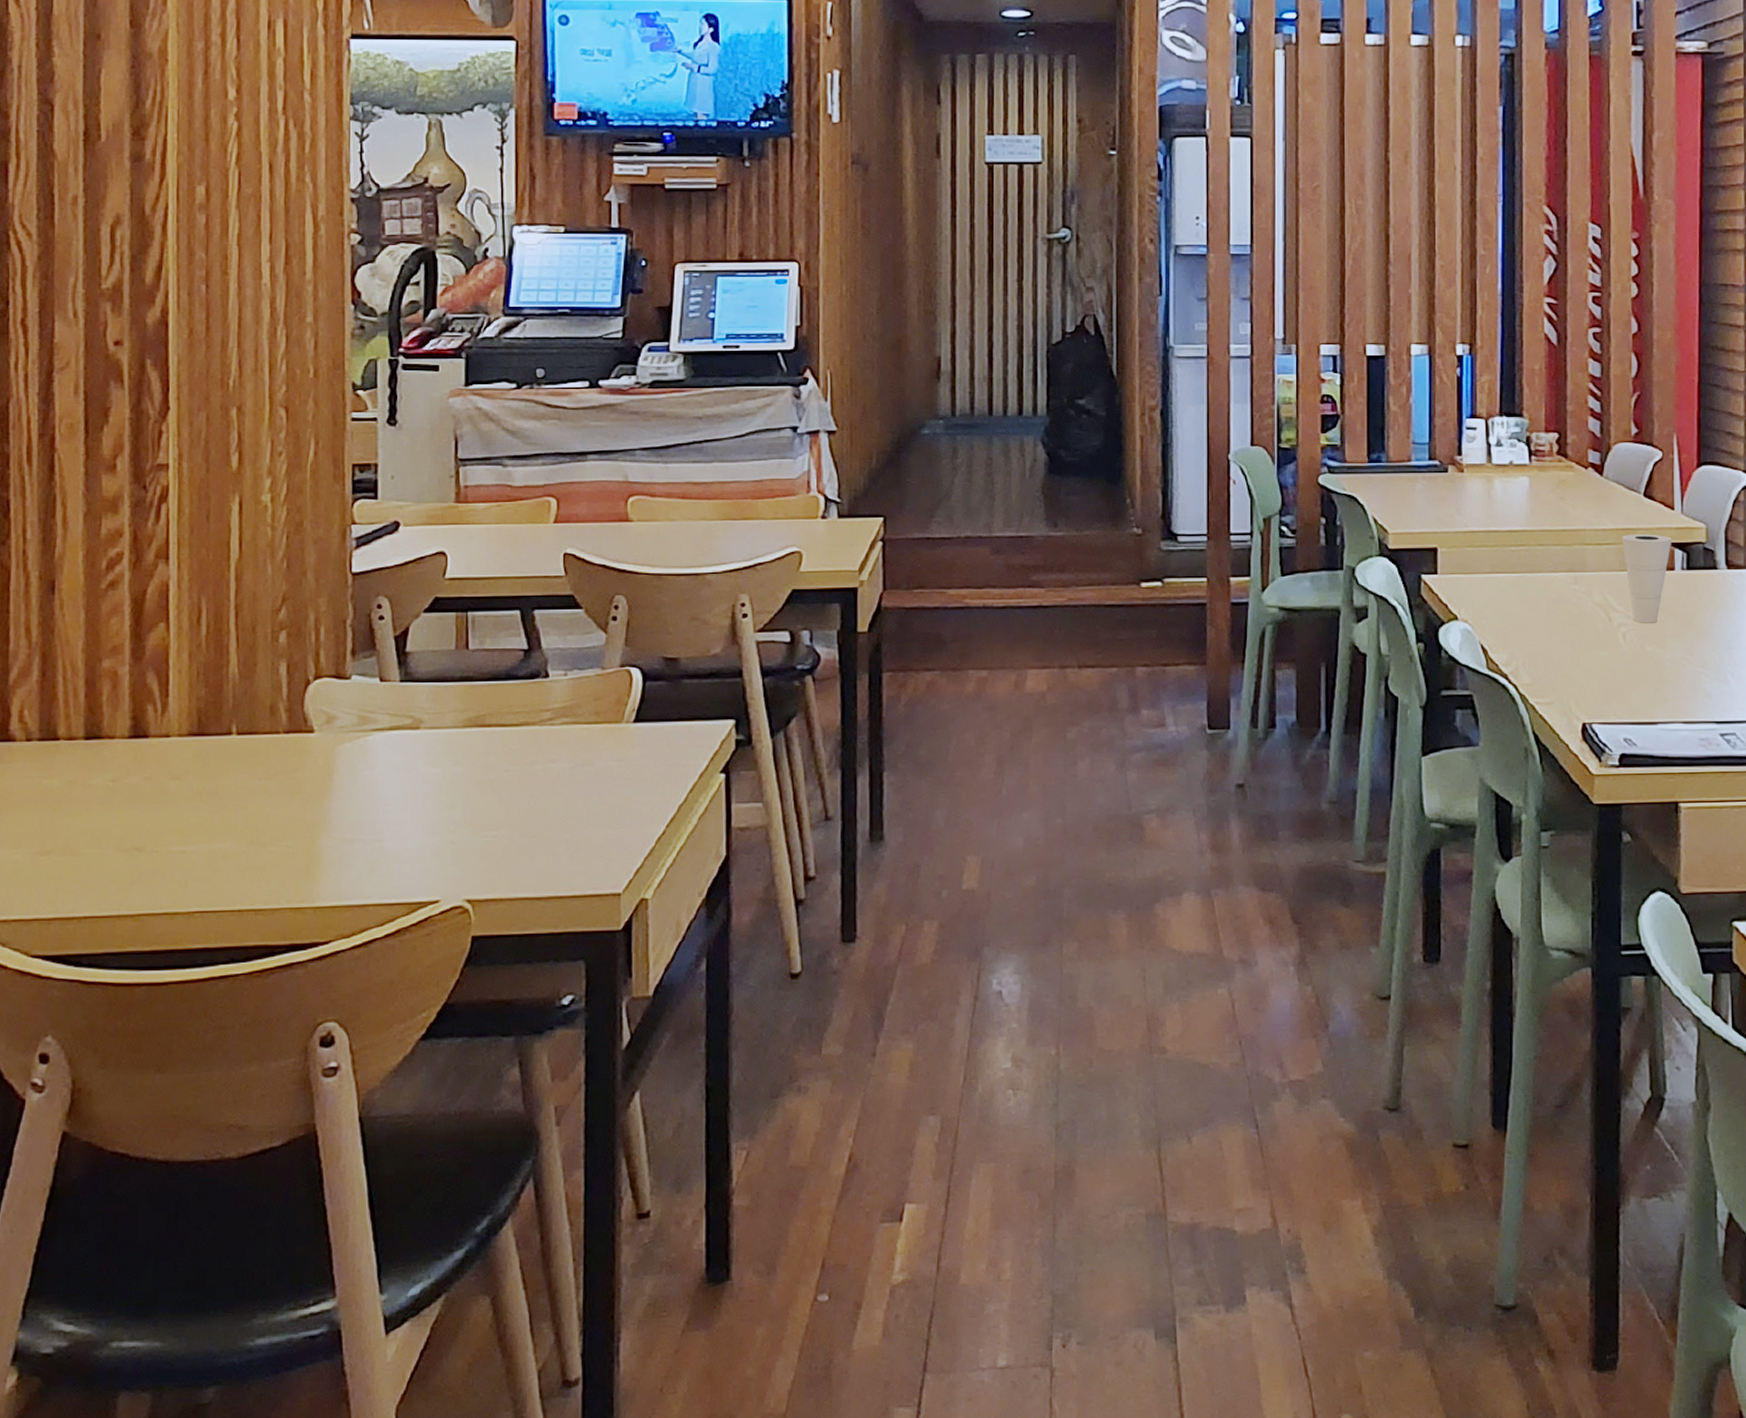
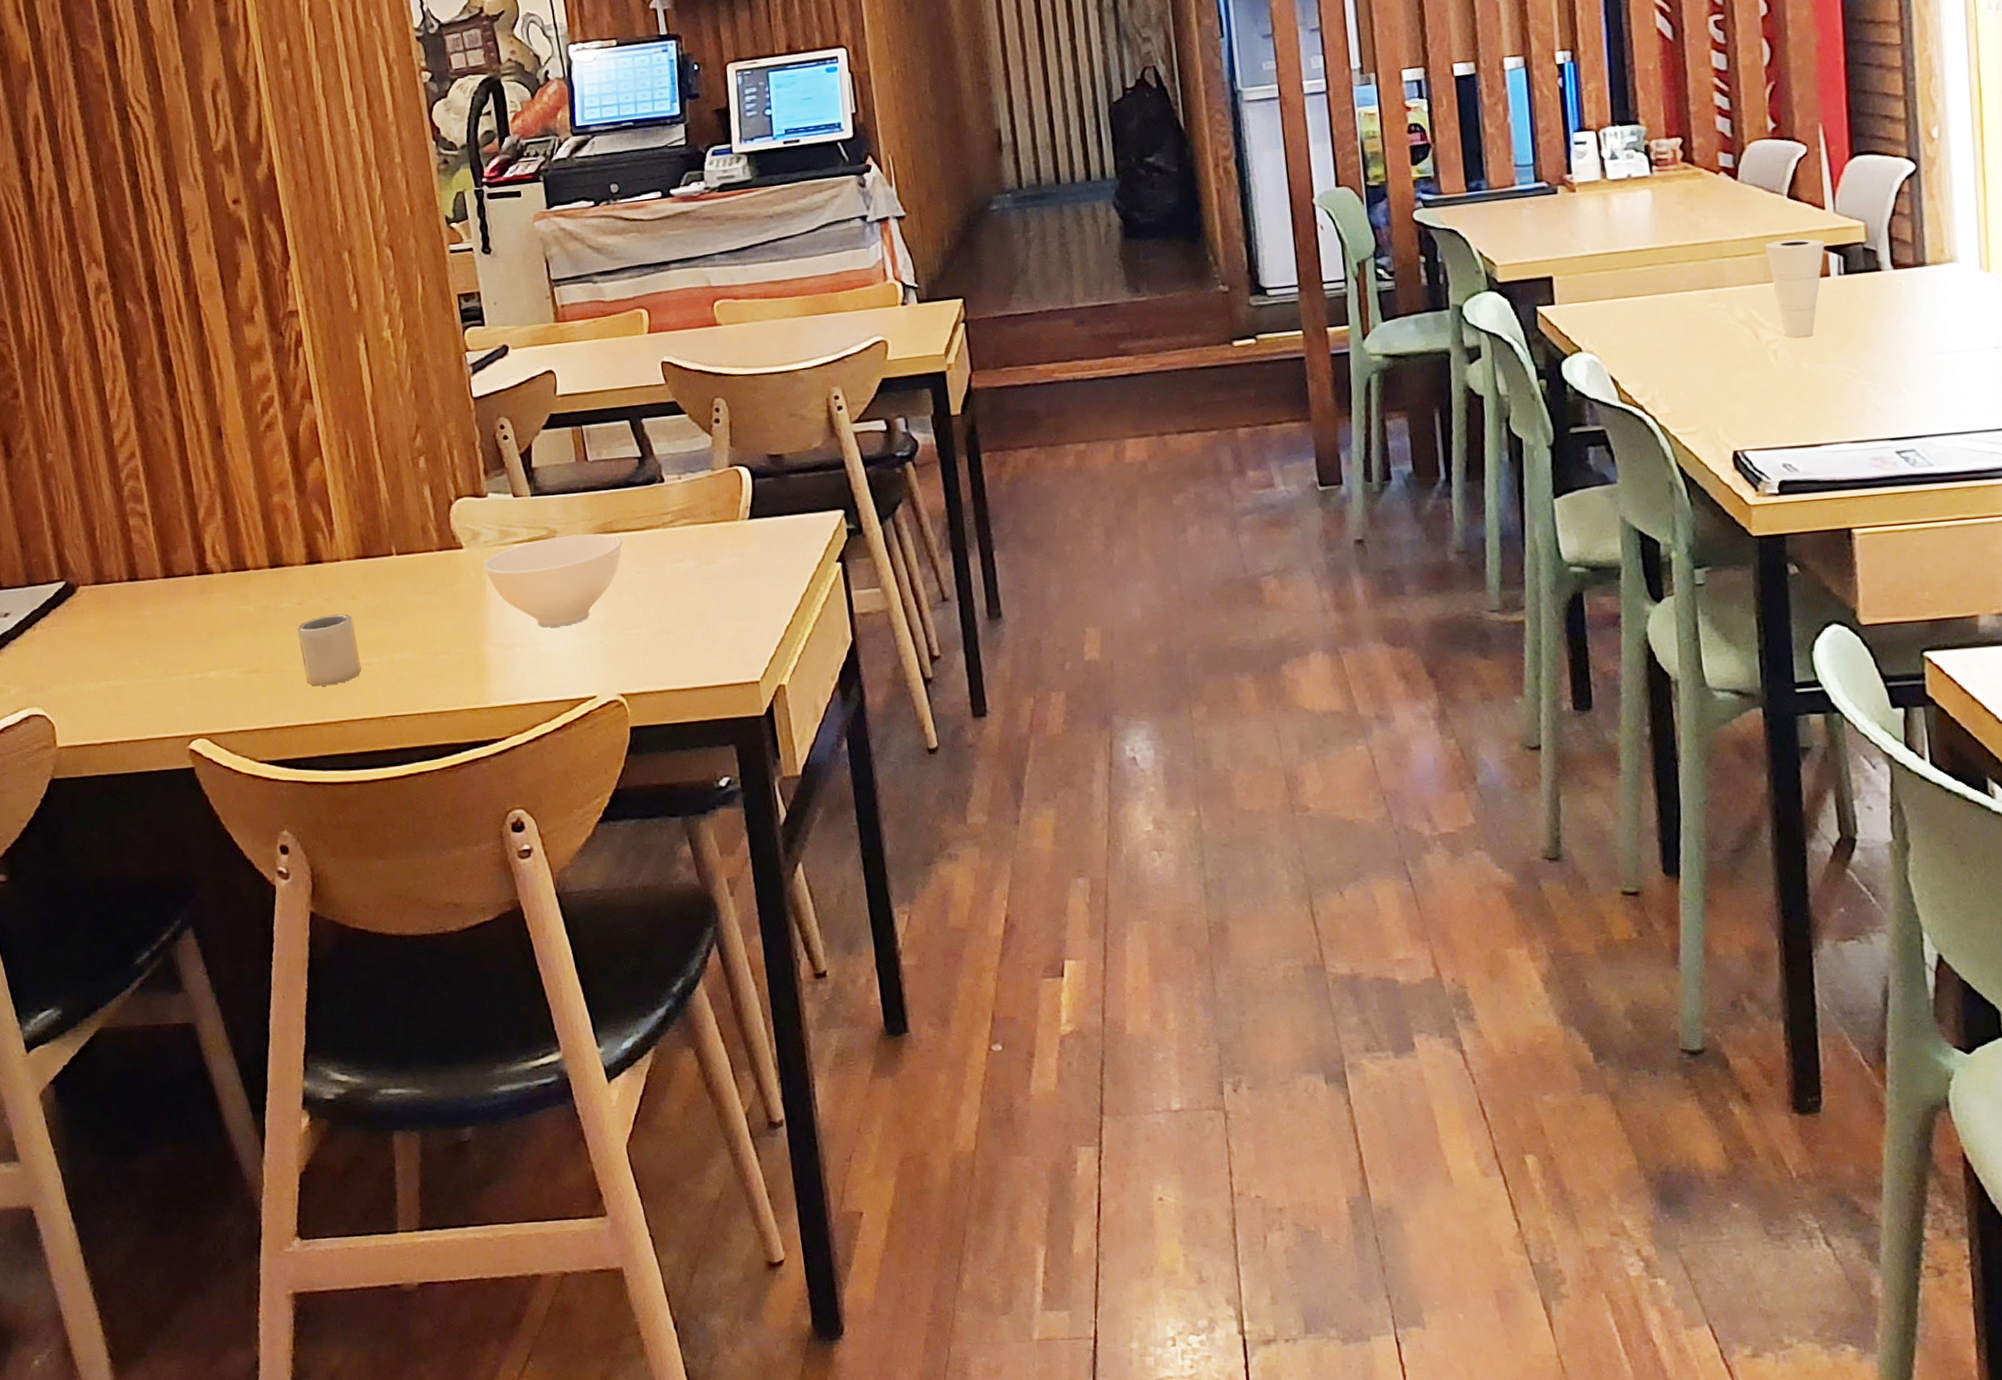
cup: none [104,795,174,874] -> present [297,614,362,687]
bowl: none [334,725,493,824] -> present [483,533,623,628]

